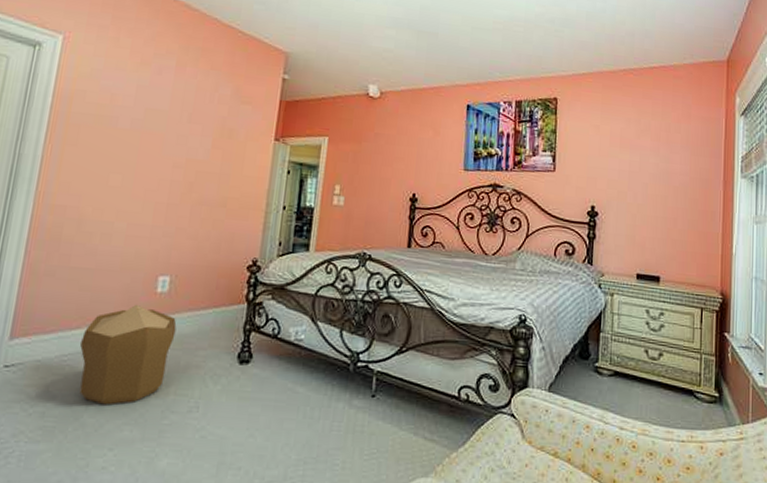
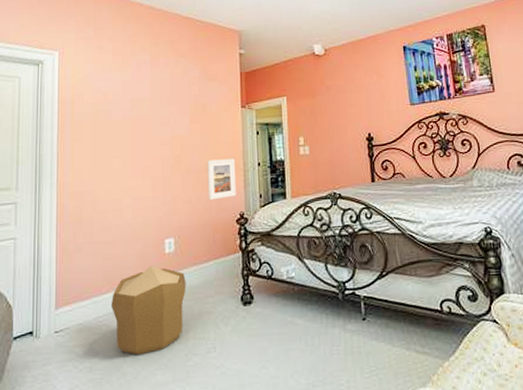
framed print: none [218,193,258,240] -> present [207,158,236,201]

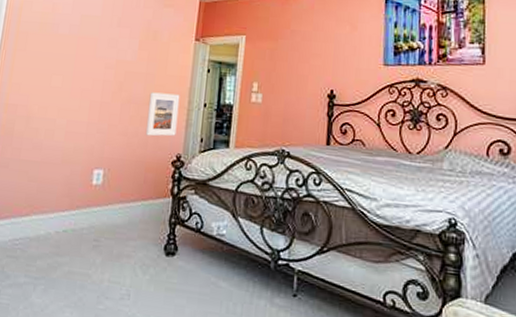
pouf: present [110,265,186,355] -> none [28,195,110,288]

